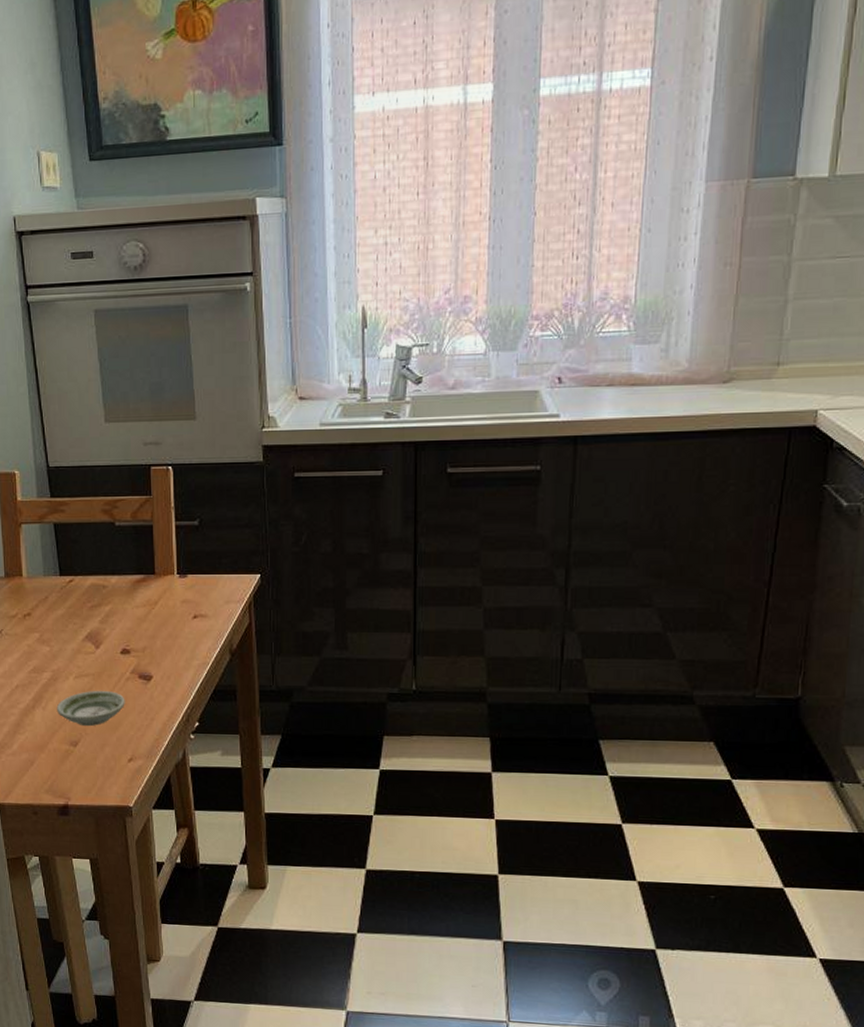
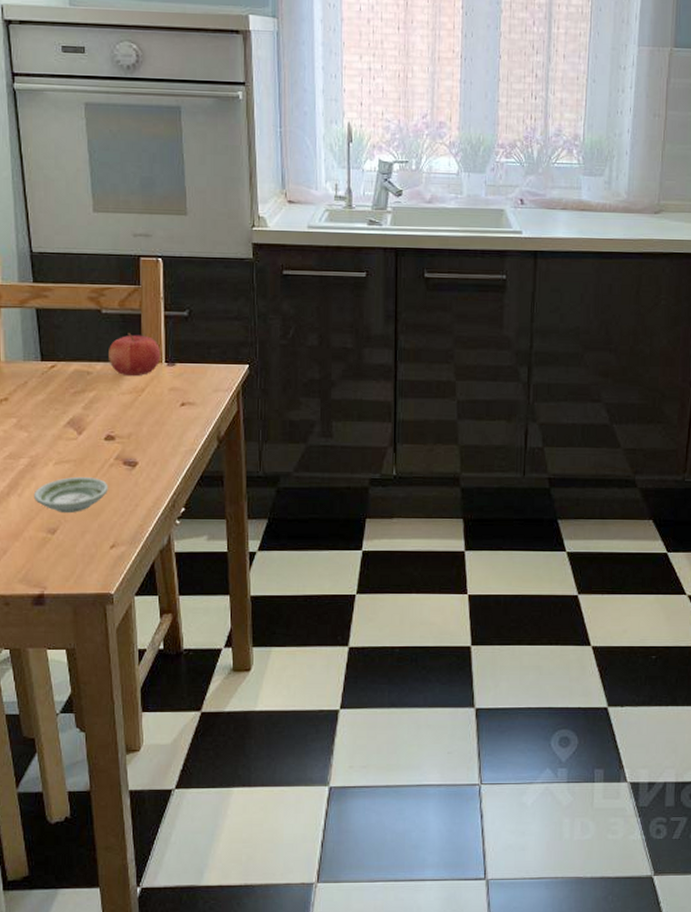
fruit: none [123,545,173,589] -> present [109,333,161,377]

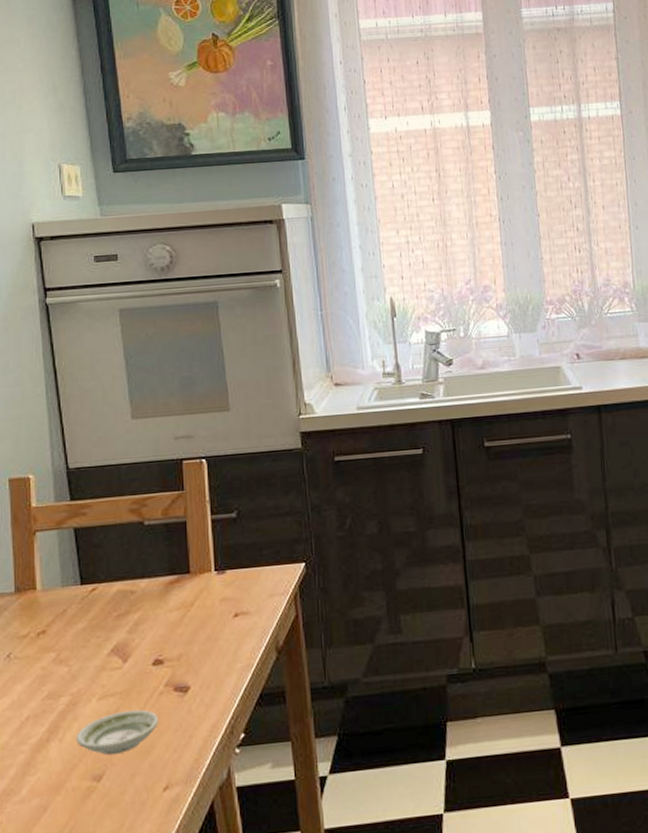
fruit: present [109,333,161,377] -> none [153,543,210,591]

